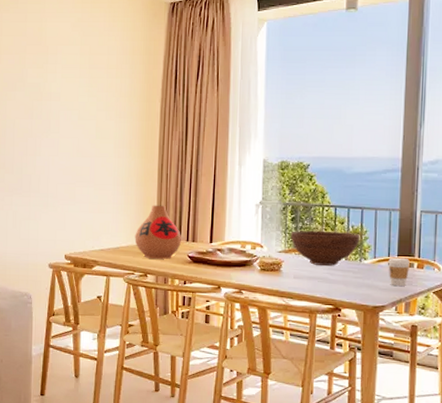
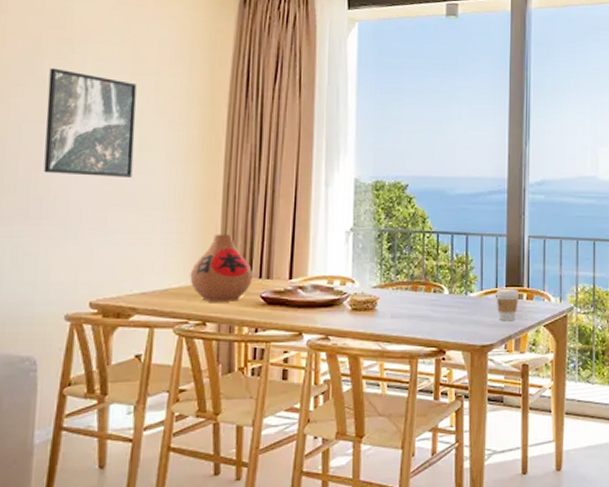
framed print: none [31,76,93,160] -> present [44,68,137,177]
fruit bowl: present [290,230,360,266] -> none [386,260,465,301]

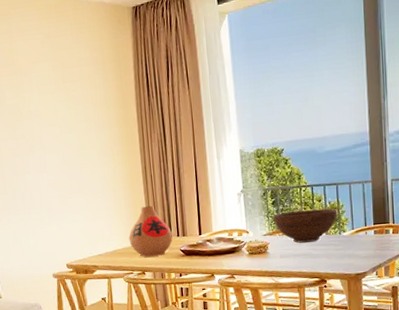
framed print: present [44,68,137,177] -> none [10,96,78,176]
fruit bowl: none [386,260,465,301] -> present [272,208,338,243]
coffee cup: present [496,288,519,320] -> none [365,225,386,252]

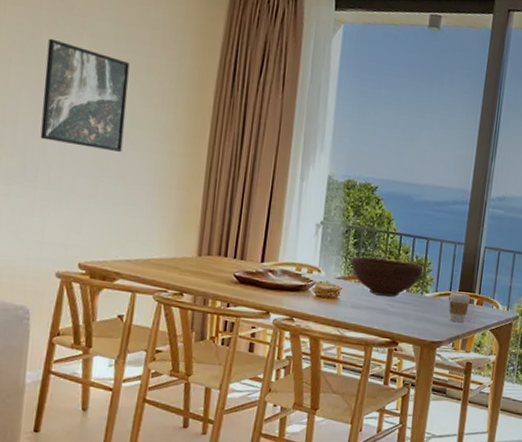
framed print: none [10,96,78,176] -> present [40,38,130,152]
vase: present [128,205,173,257] -> none [170,213,229,277]
coffee cup: none [365,225,386,252] -> present [449,292,470,322]

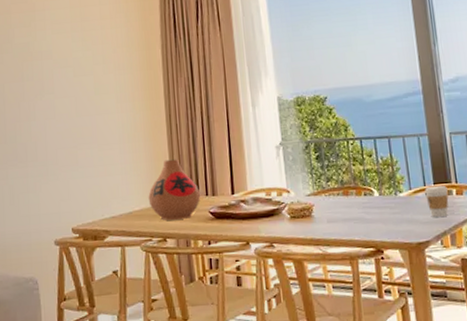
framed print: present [40,38,130,152] -> none [20,35,92,123]
vase: none [170,213,229,277] -> present [148,159,201,221]
fruit bowl: present [351,256,424,297] -> none [317,164,392,205]

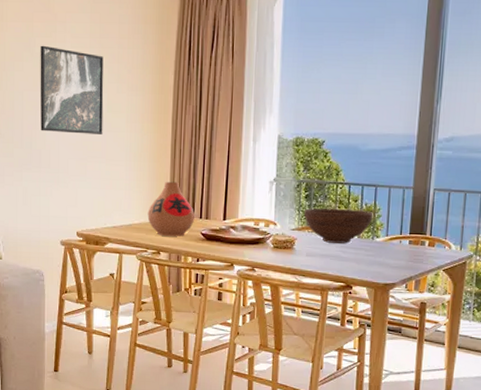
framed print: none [20,35,92,123] -> present [40,45,104,134]
fruit bowl: none [317,164,392,205] -> present [303,208,373,244]
coffee cup: present [425,185,449,217] -> none [400,235,421,264]

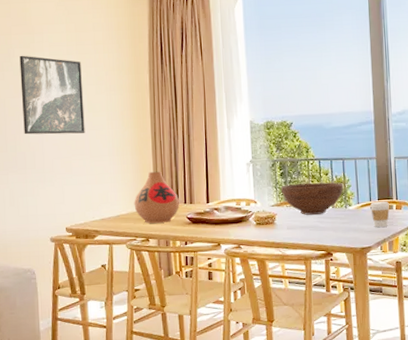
coffee cup: none [400,235,421,264] -> present [370,201,390,227]

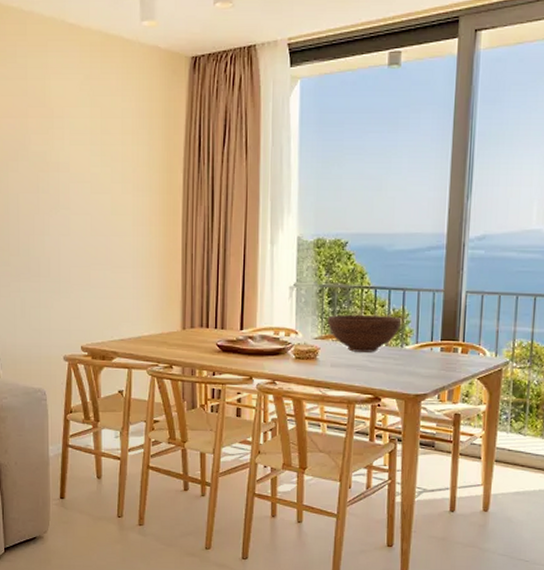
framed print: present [19,55,85,135] -> none [36,143,107,239]
vase: present [134,171,180,223] -> none [158,289,210,349]
coffee cup: present [370,201,390,227] -> none [431,342,454,372]

